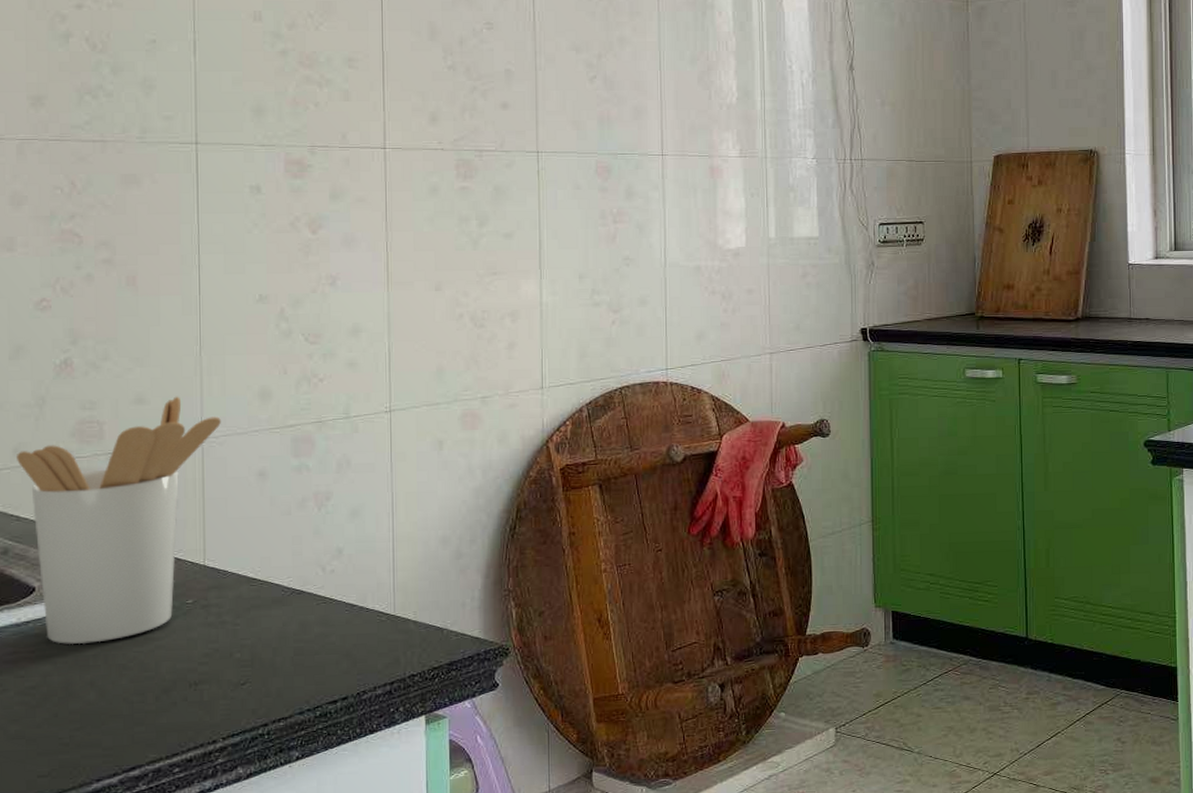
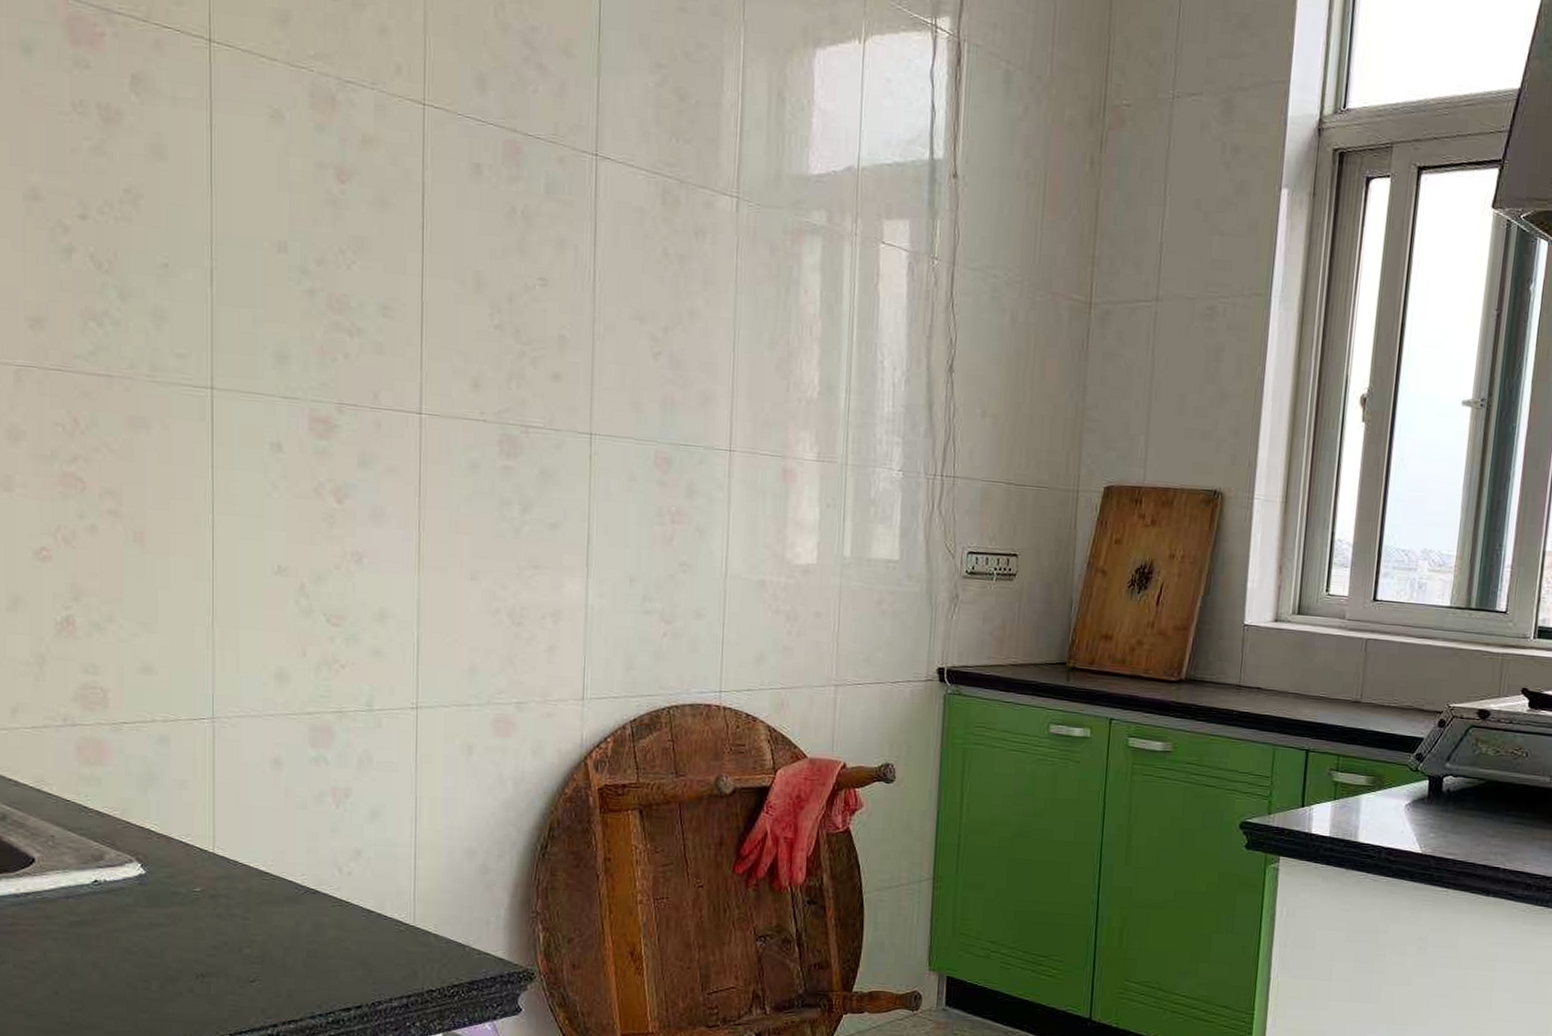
utensil holder: present [15,396,221,645] -> none [14,668,234,923]

